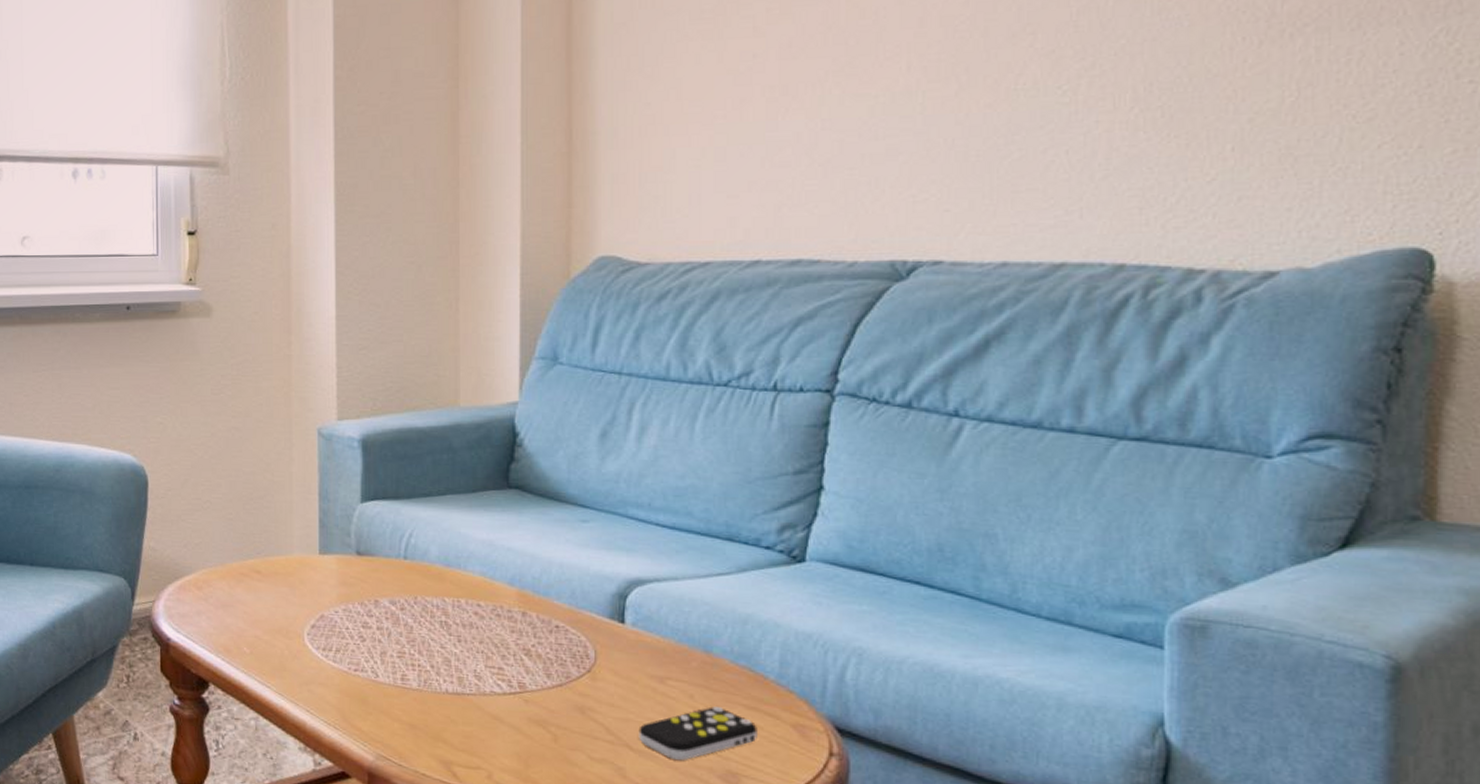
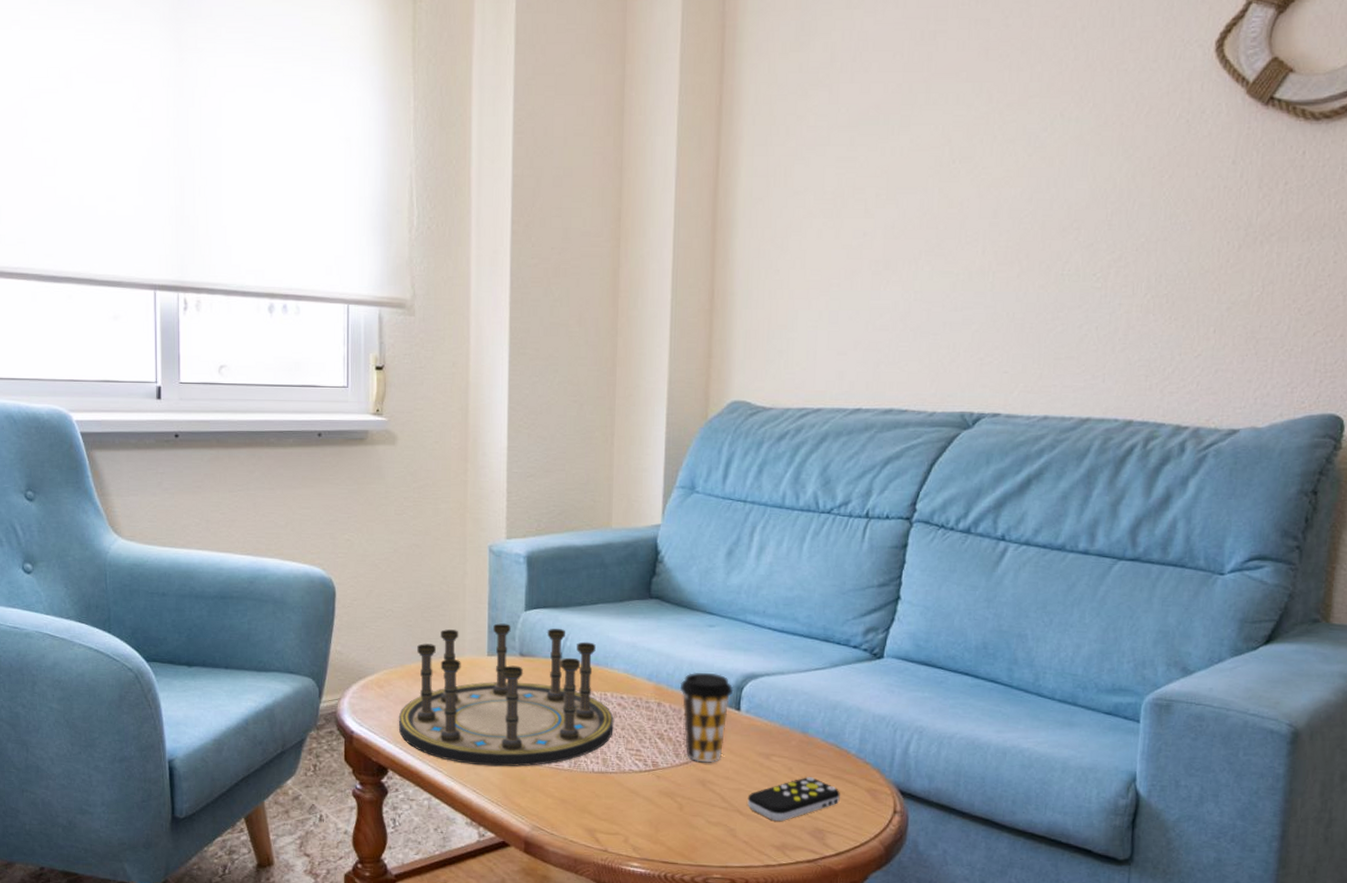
board game: none [219,517,470,684] -> present [398,623,614,767]
coffee cup: none [548,576,616,686] -> present [679,672,734,763]

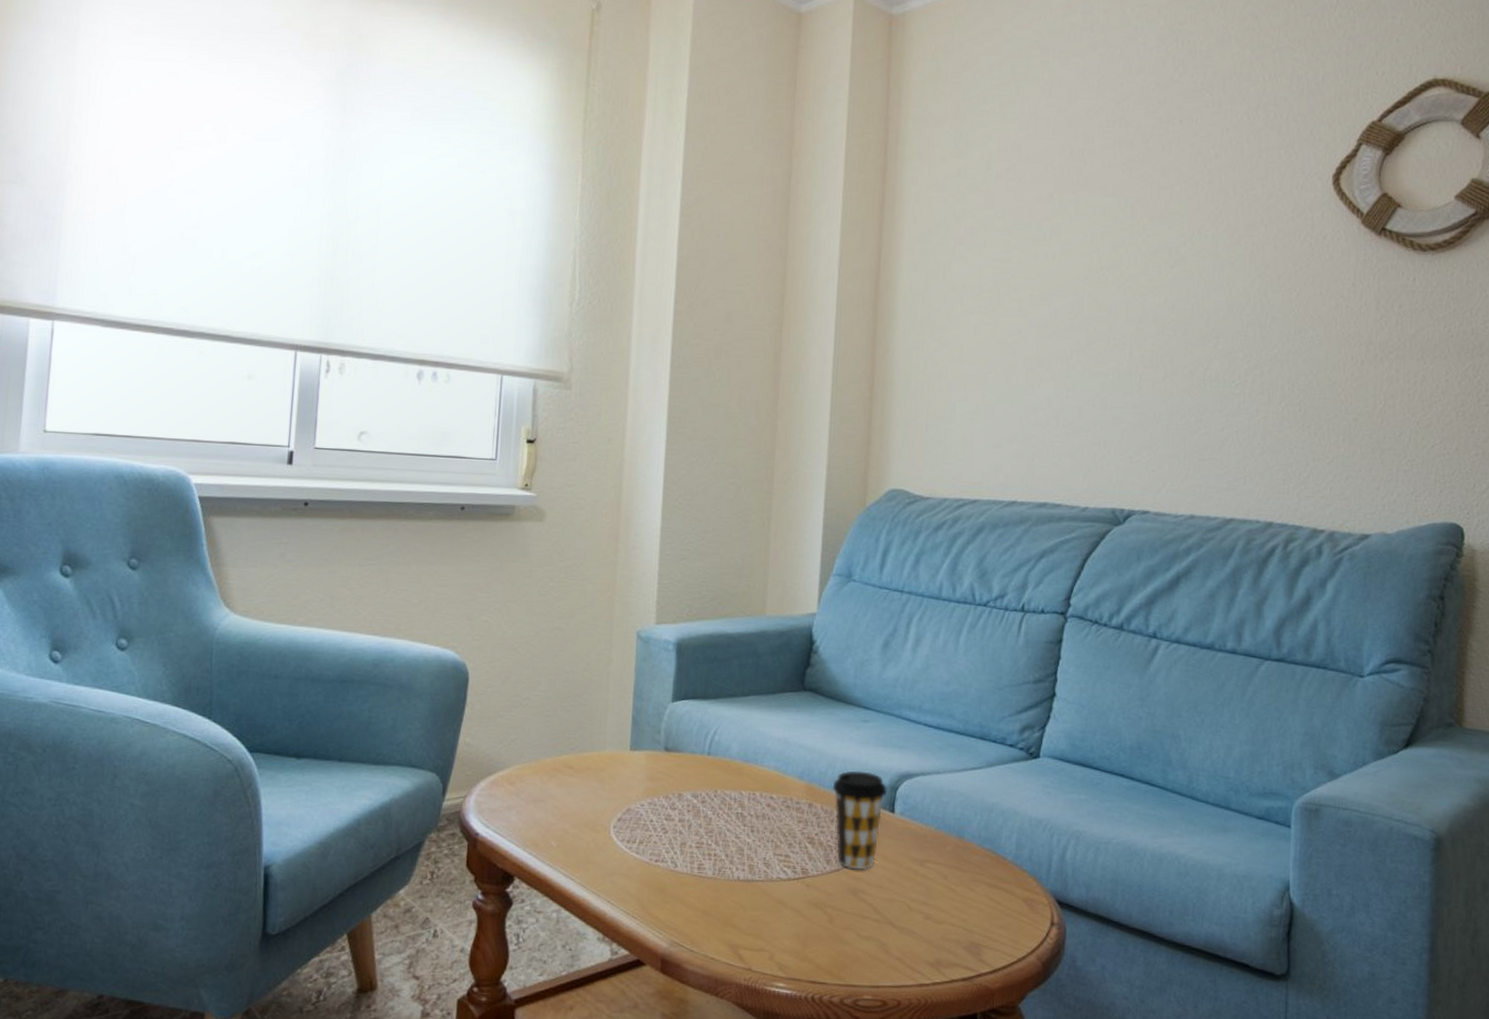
board game: present [398,623,614,767] -> none [528,715,762,874]
remote control: present [747,777,840,822] -> none [900,885,996,935]

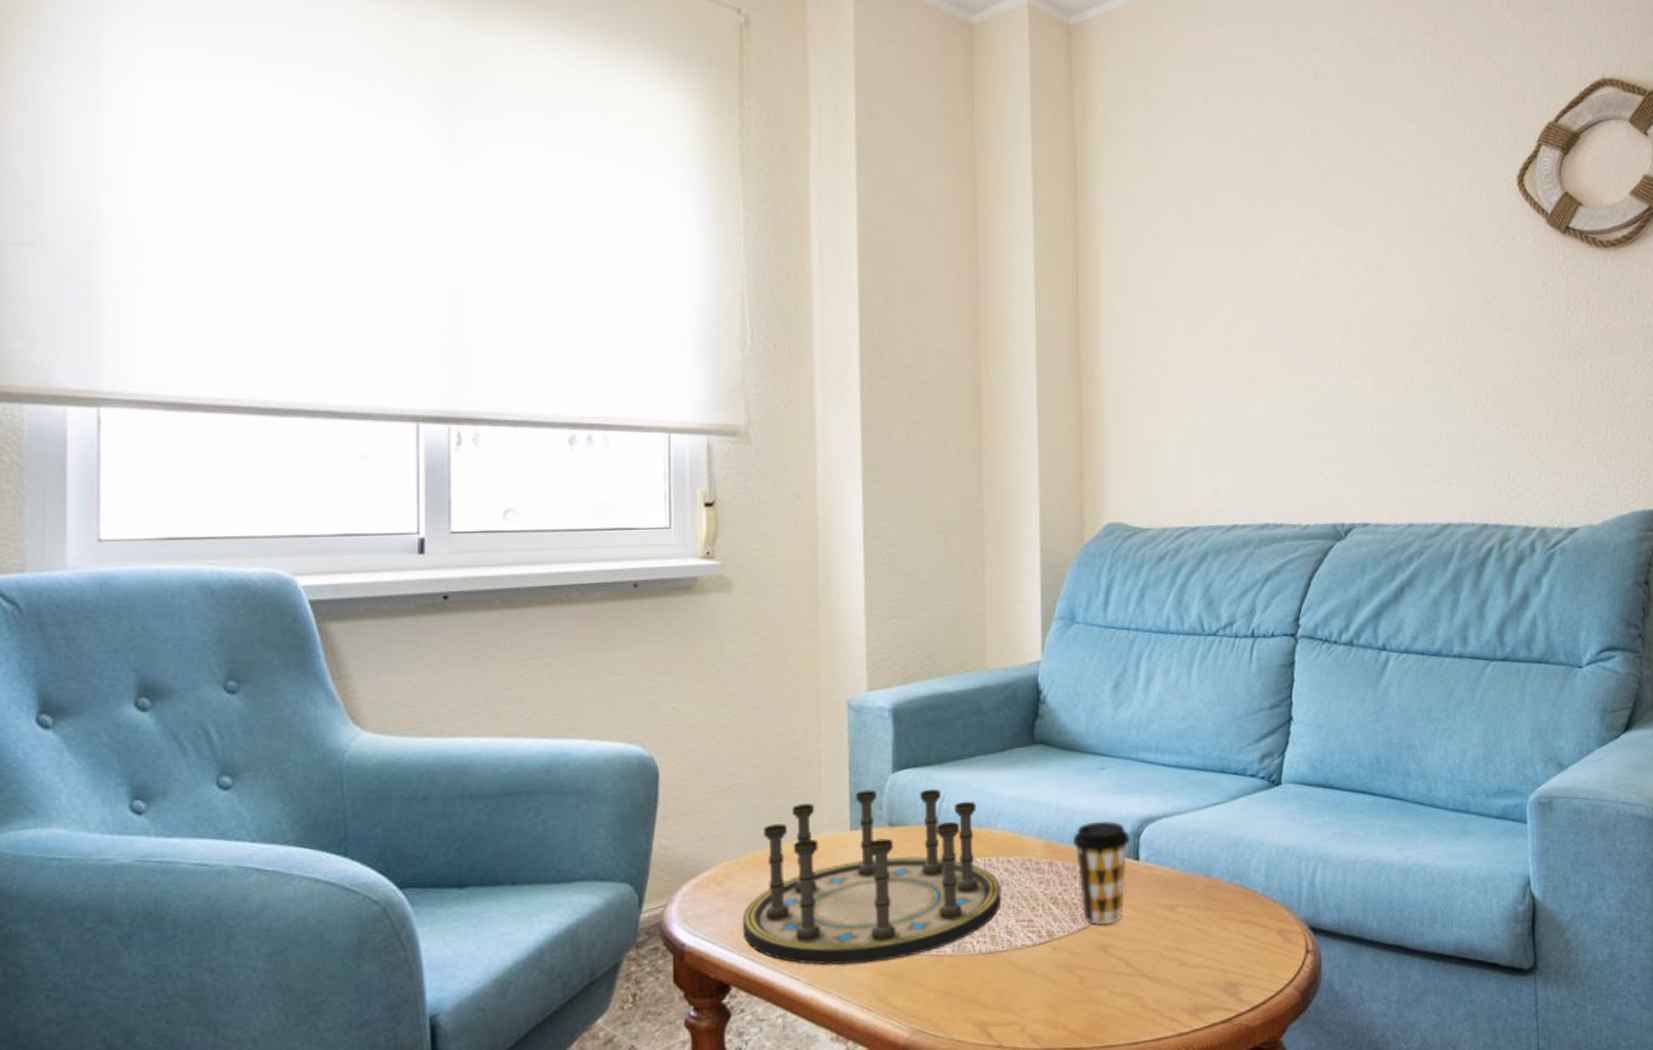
board game: none [528,715,762,874] -> present [742,789,1001,965]

